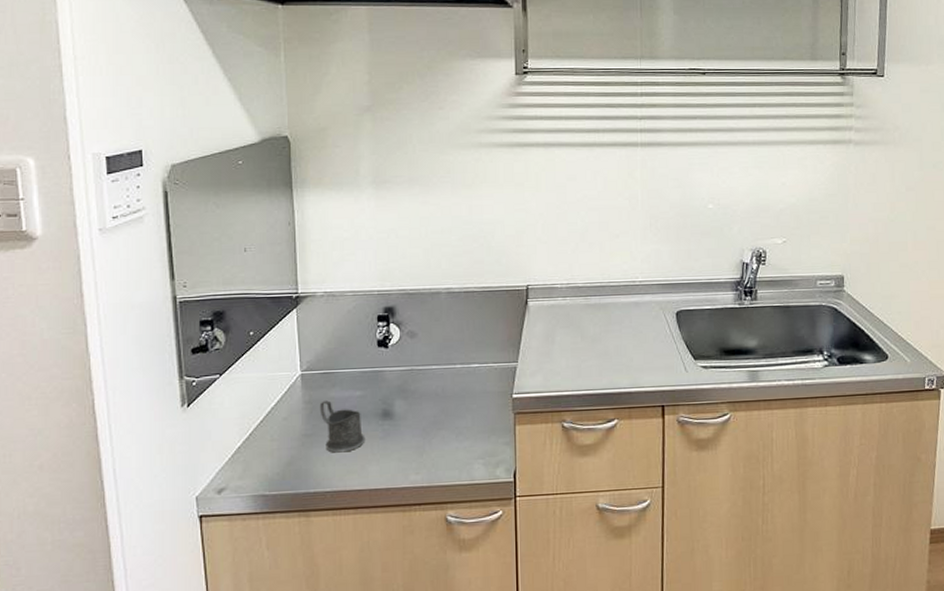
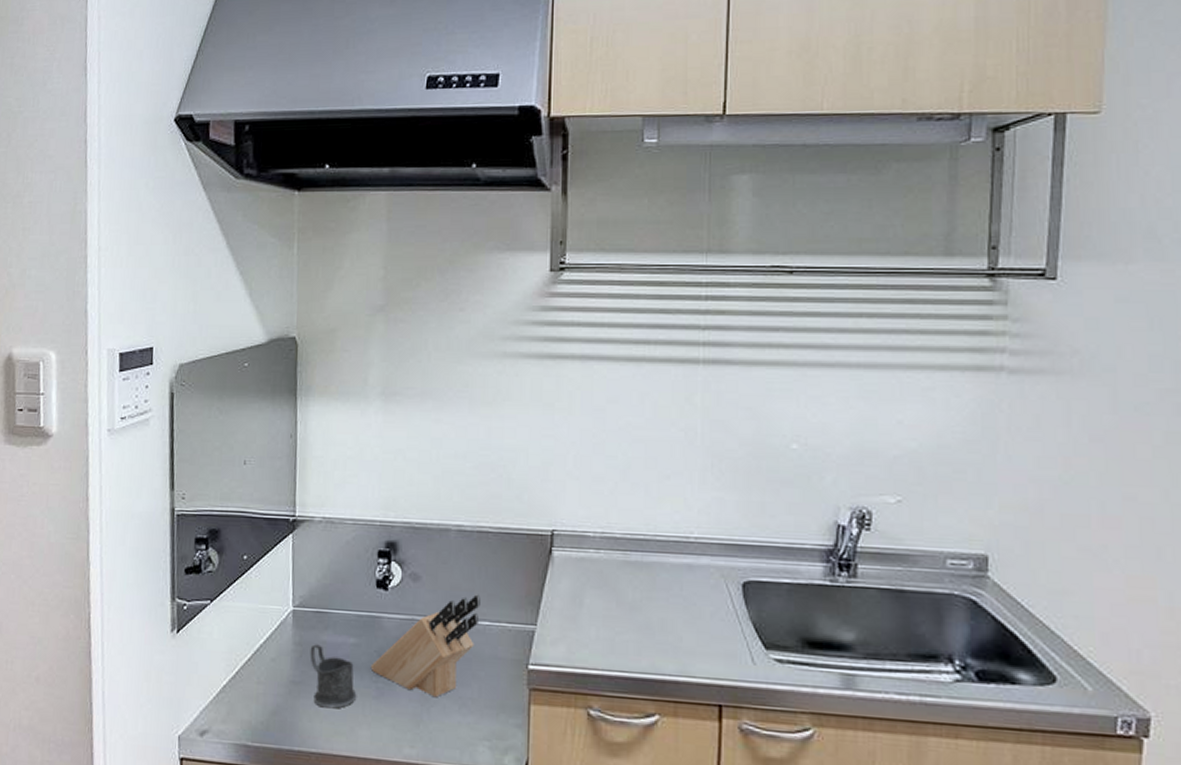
knife block: none [376,343,470,431] -> present [370,594,481,698]

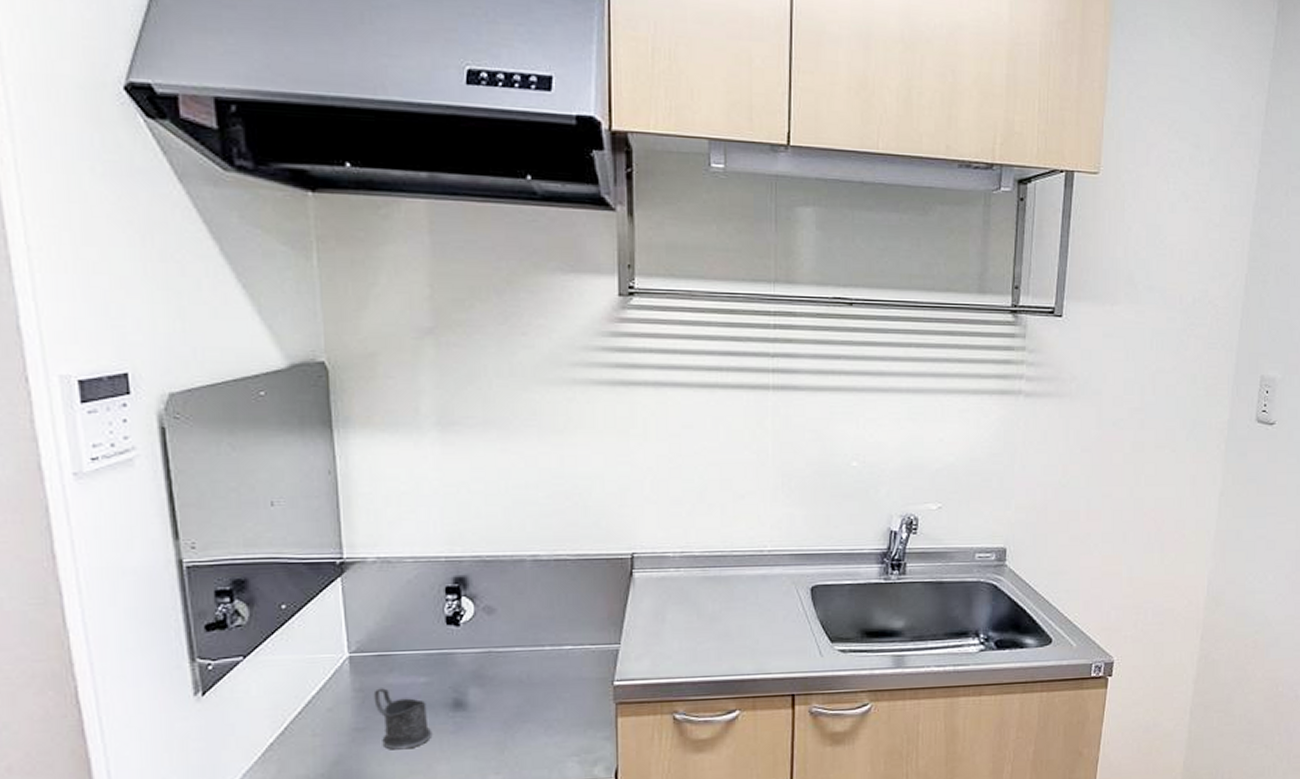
knife block: present [370,594,481,698] -> none [445,620,562,724]

